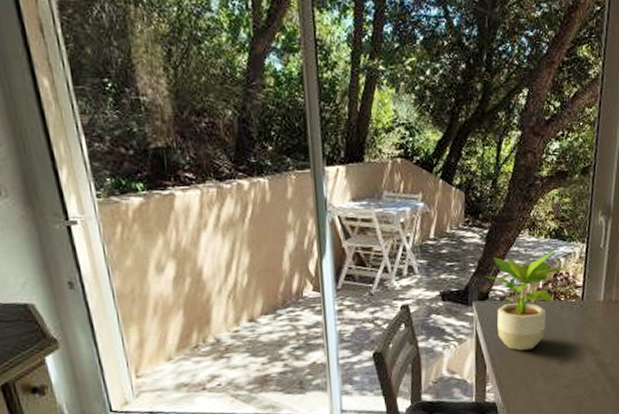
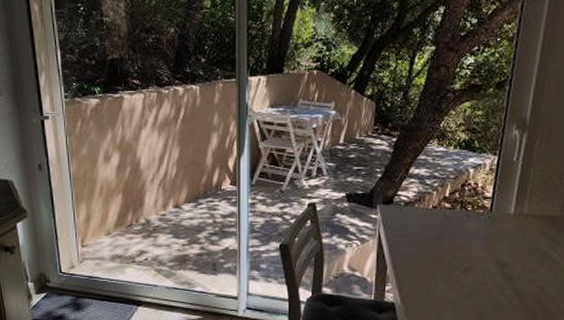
potted plant: present [485,250,568,351] -> none [391,161,477,256]

